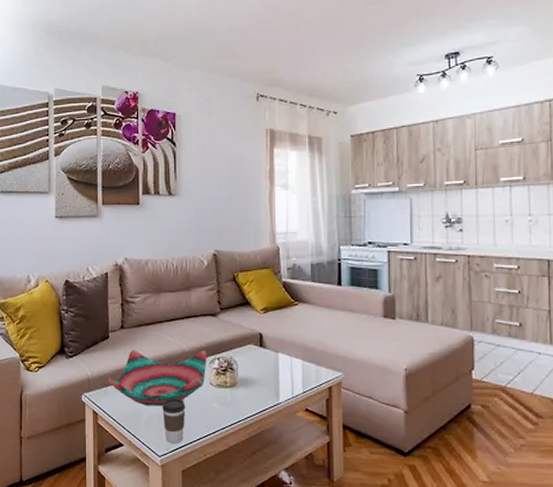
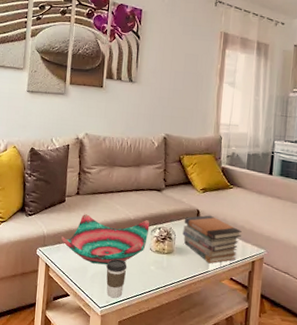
book stack: none [245,338,313,394] -> present [183,215,242,264]

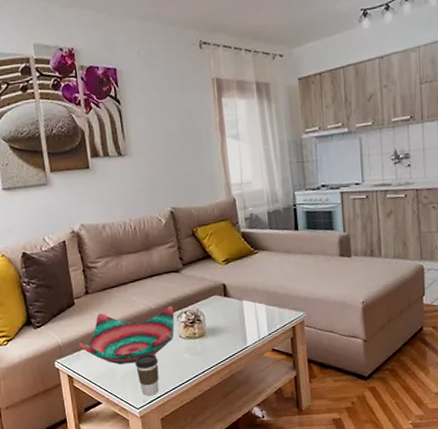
book stack: present [183,215,242,264] -> none [210,287,276,339]

